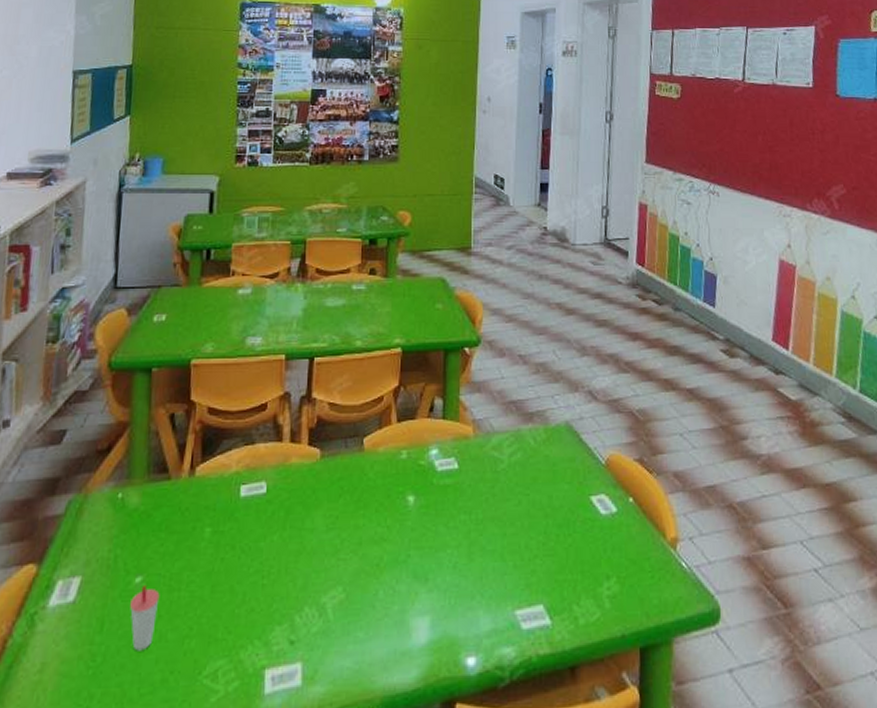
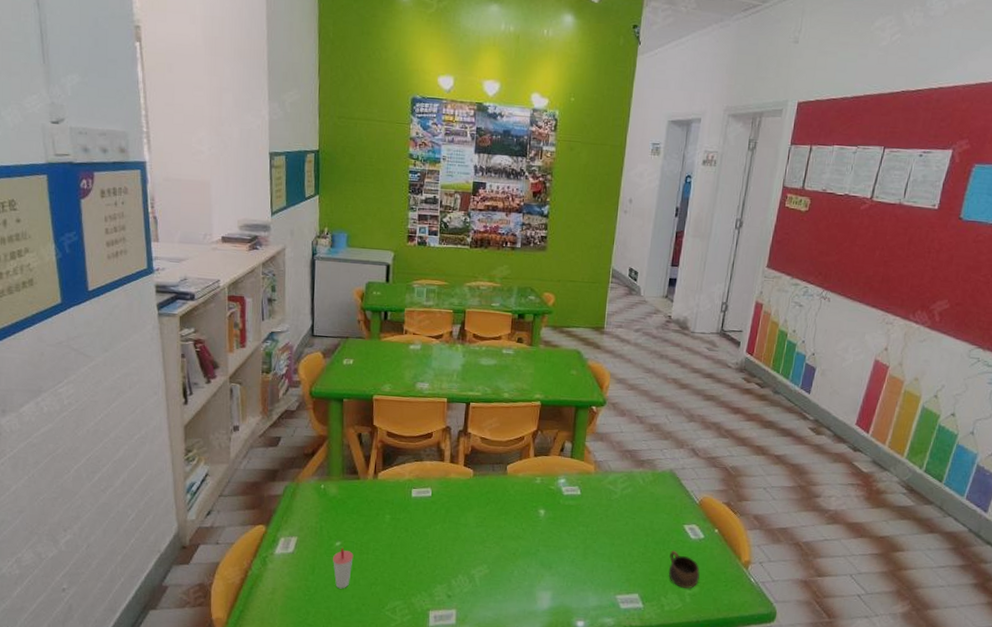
cup: none [577,533,618,588] -> present [668,550,700,588]

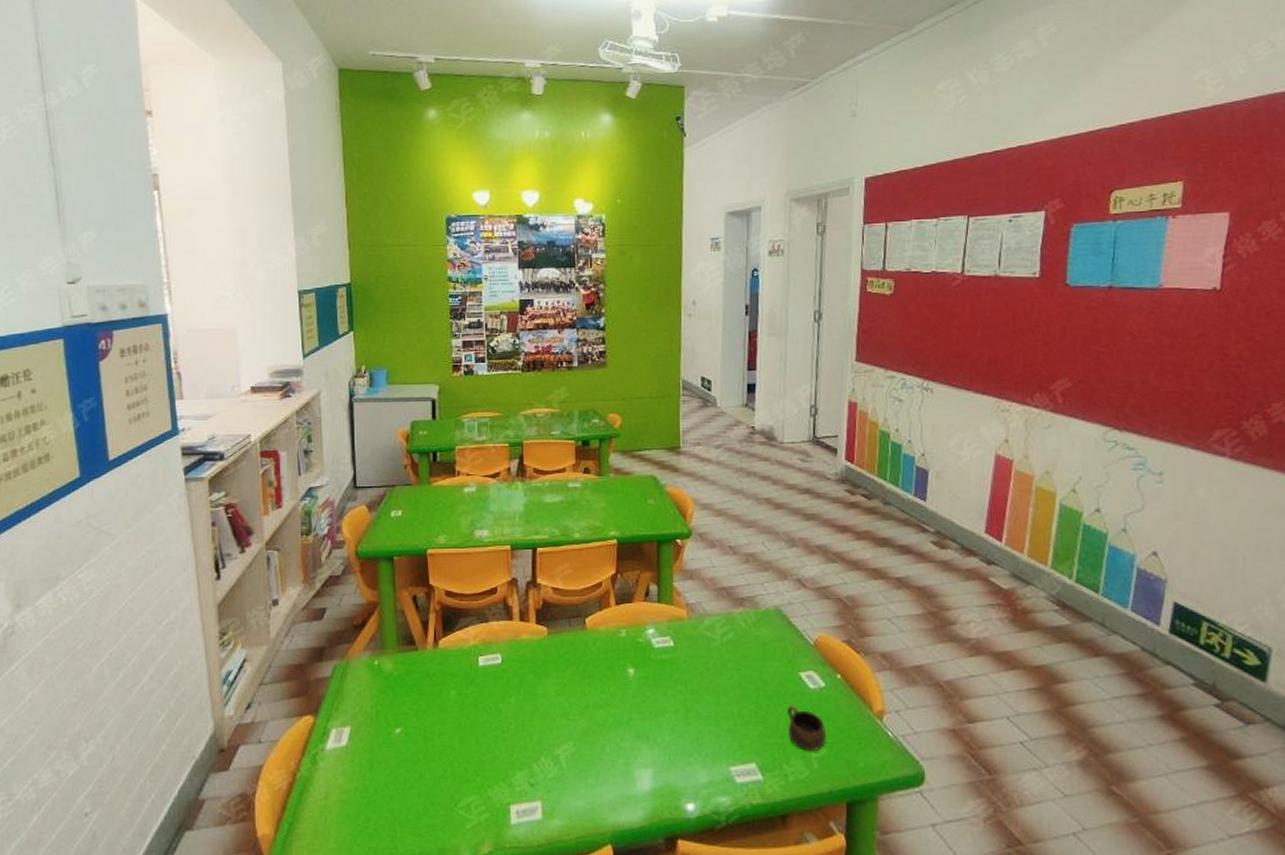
cup: present [333,548,354,589] -> none [393,735,417,786]

